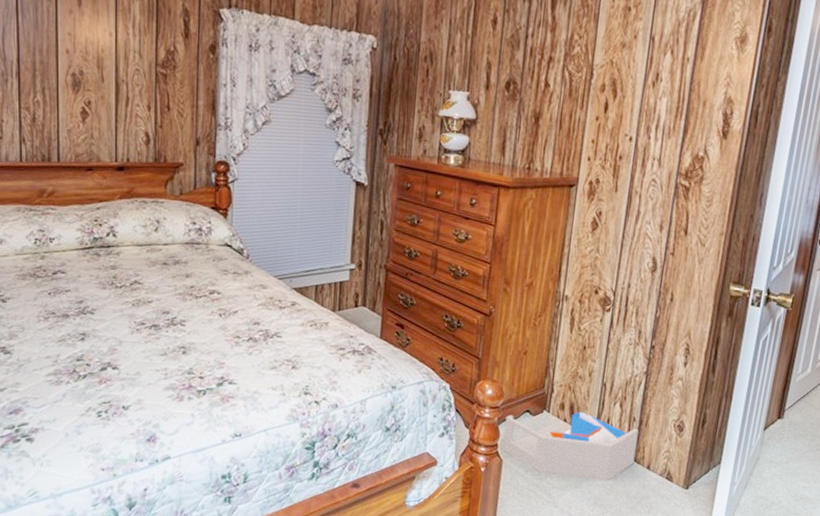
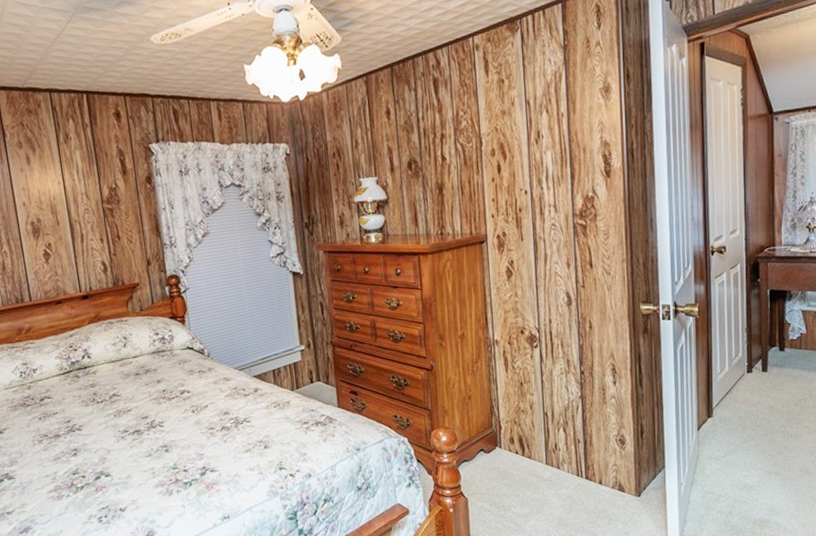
storage bin: present [502,411,639,481] -> none [463,442,587,505]

